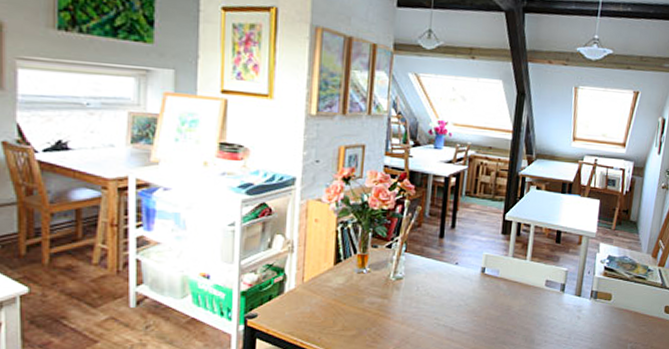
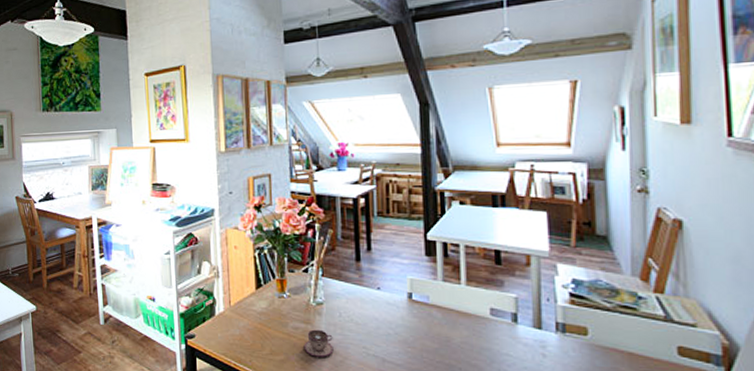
teacup: none [377,304,408,330] -> present [303,329,334,357]

